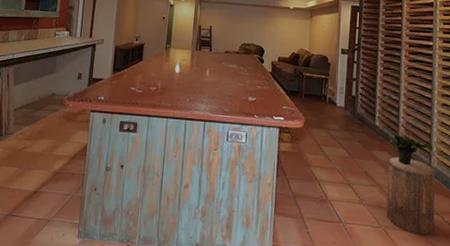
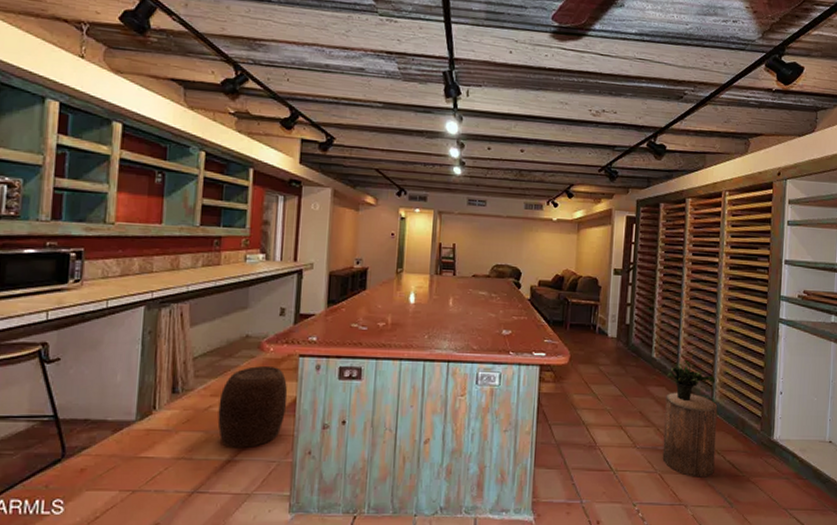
stool: none [29,118,81,183] -> present [217,366,288,449]

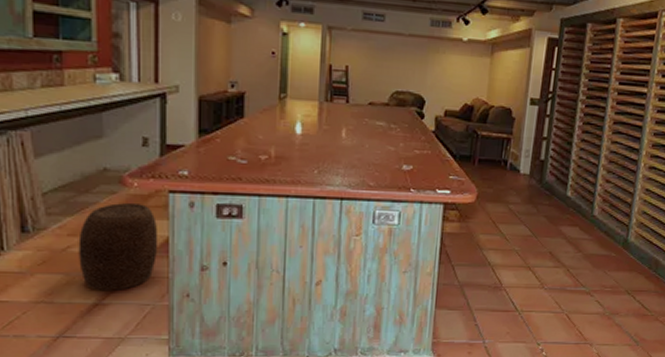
stool: present [662,392,718,478] -> none [570,232,632,317]
potted plant: present [667,359,716,400] -> none [581,198,633,241]

